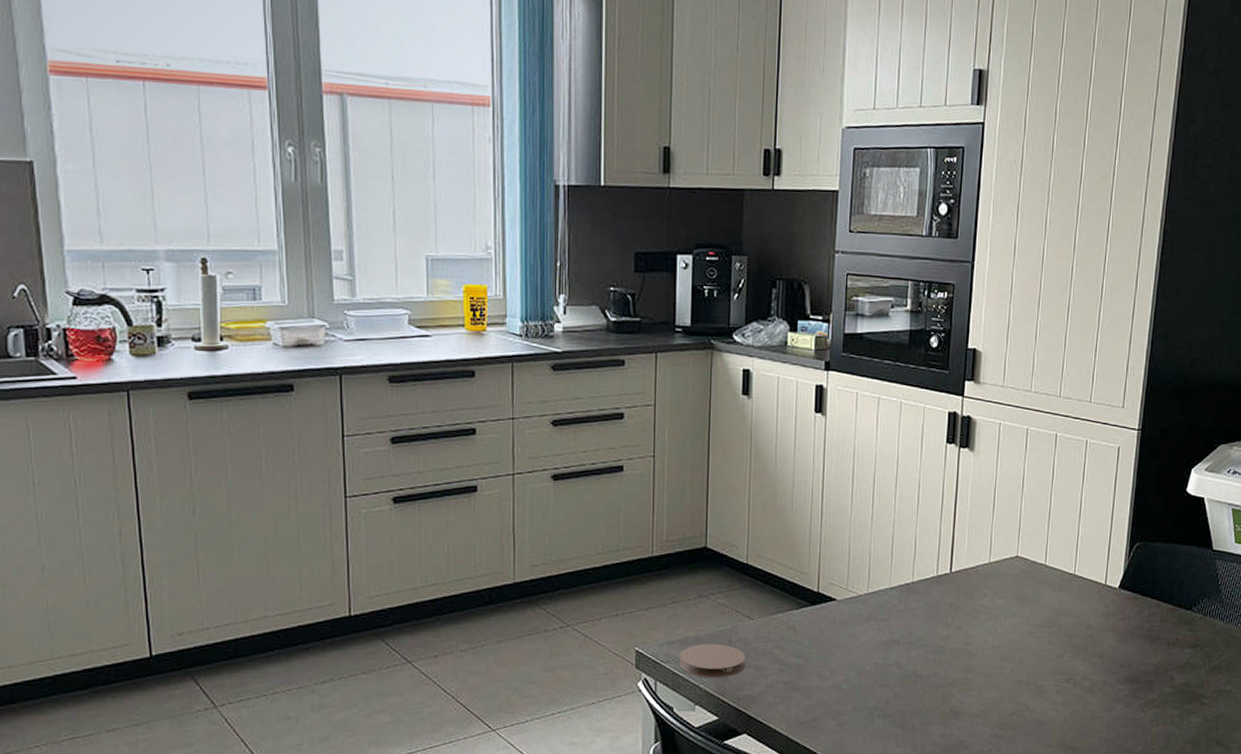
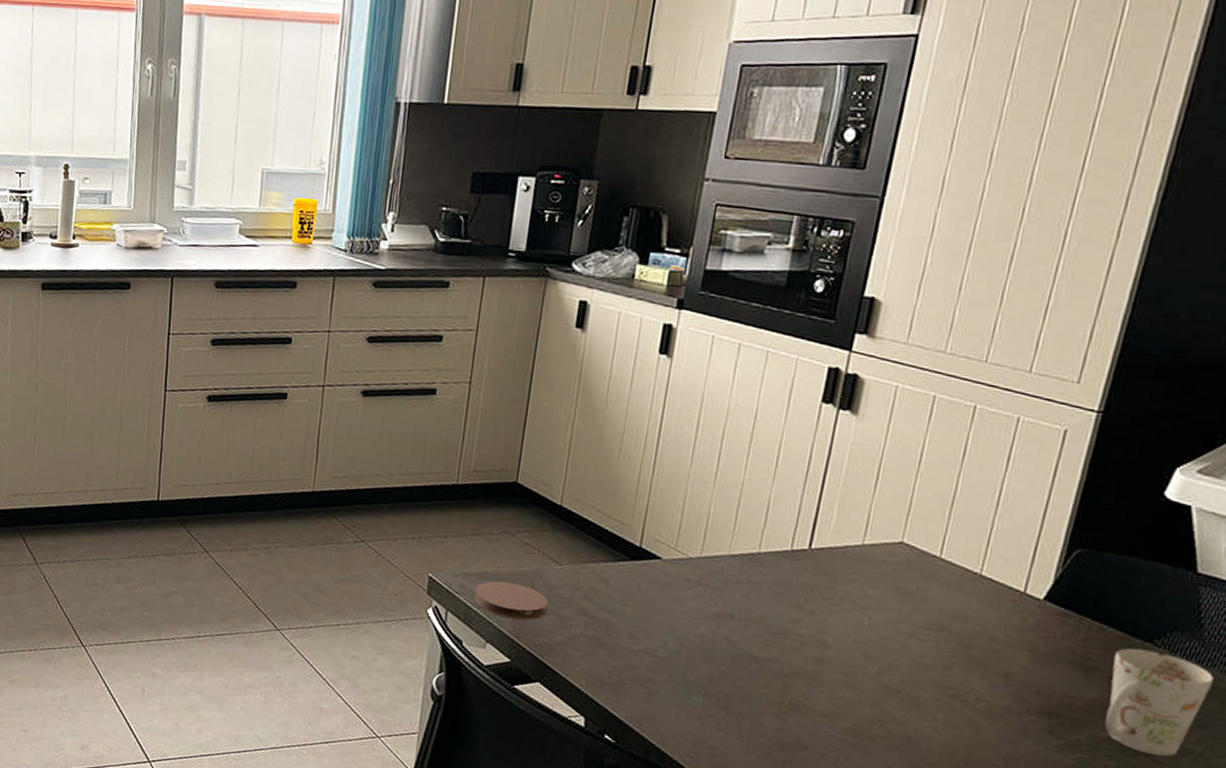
mug: none [1168,616,1231,699] -> present [1105,648,1214,757]

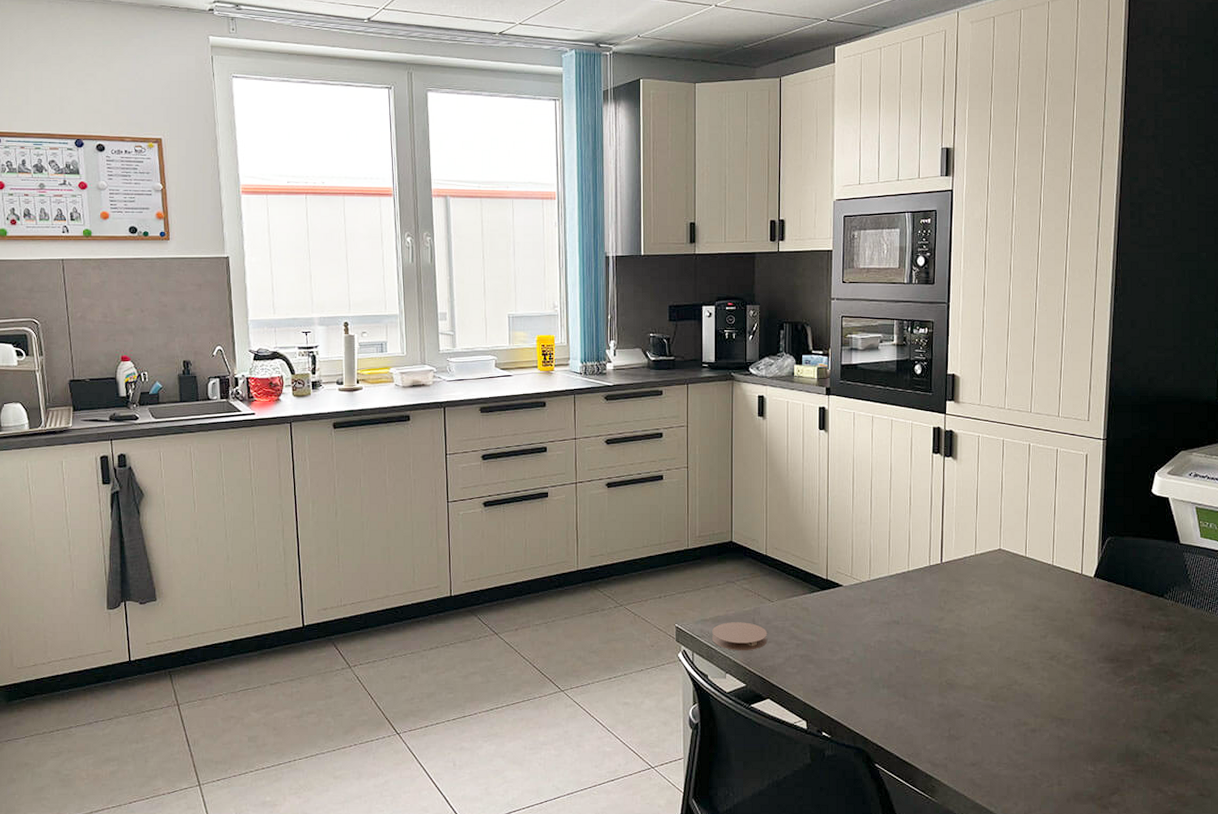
mug: present [1105,648,1214,757] -> none [1144,603,1203,677]

